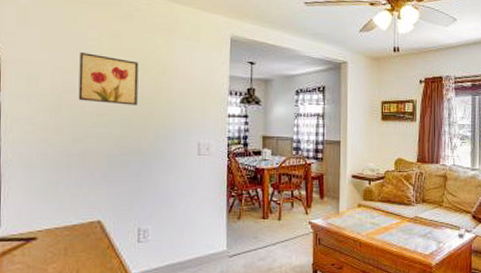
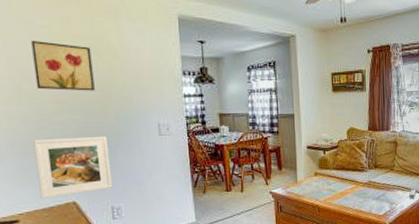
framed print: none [64,151,143,216] -> present [33,136,112,200]

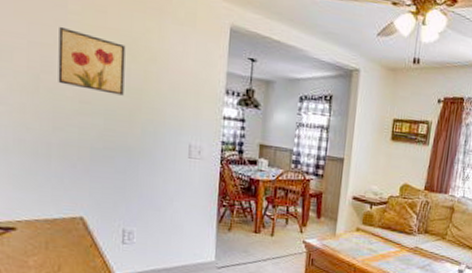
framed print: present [33,136,112,200] -> none [44,140,129,209]

